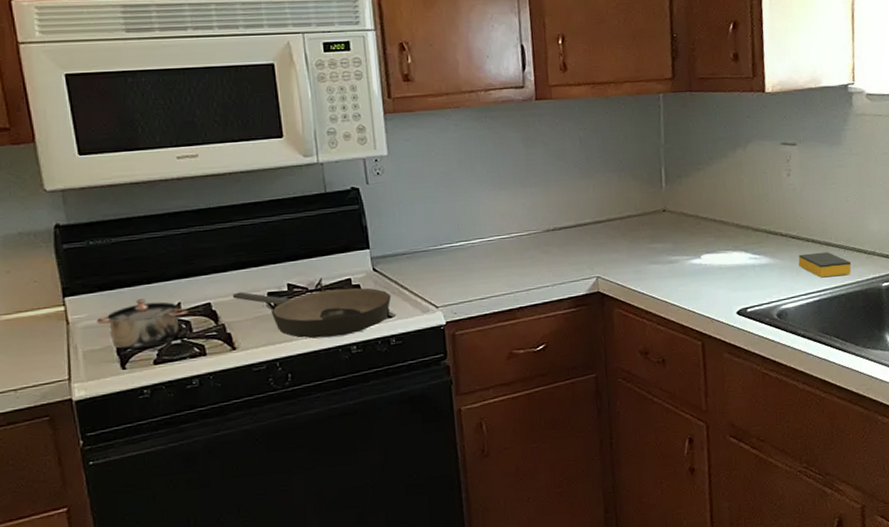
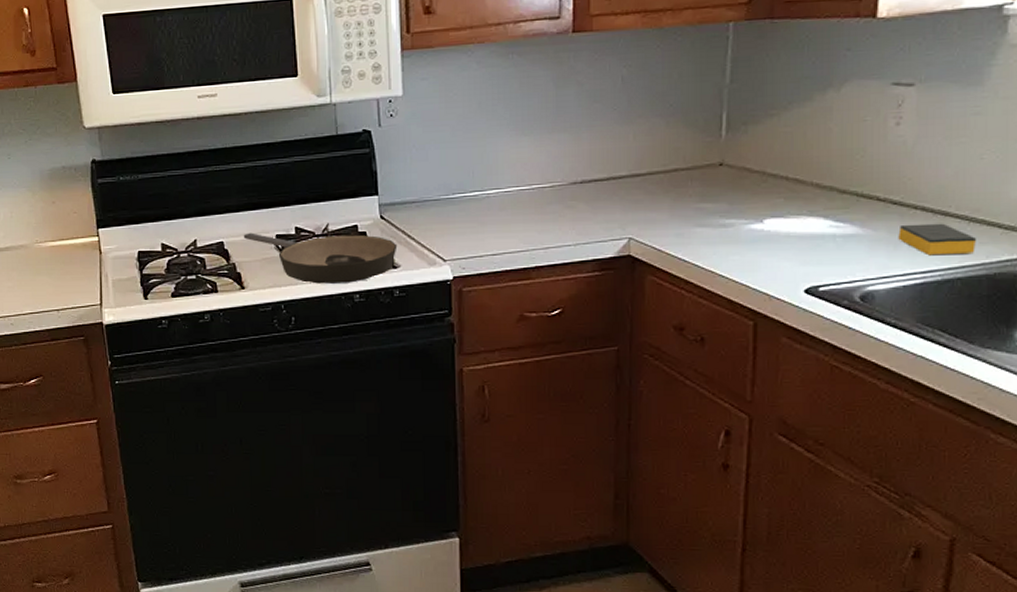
cooking pot: present [96,299,189,351] -> none [124,234,204,282]

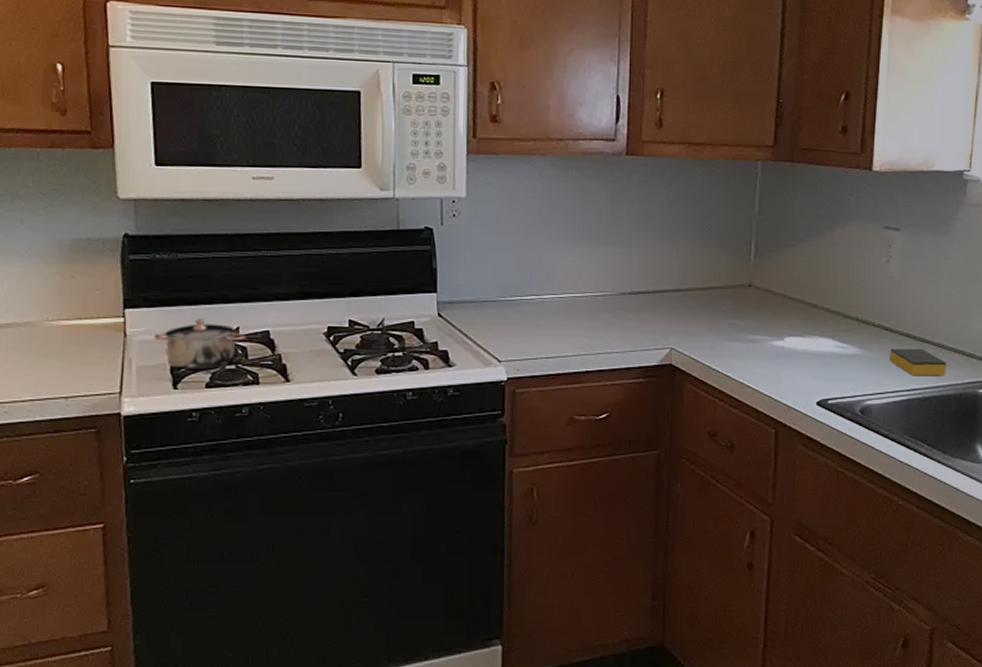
cooking pot: none [124,234,204,282] -> present [154,319,247,371]
frying pan: present [243,232,398,285] -> none [291,323,454,381]

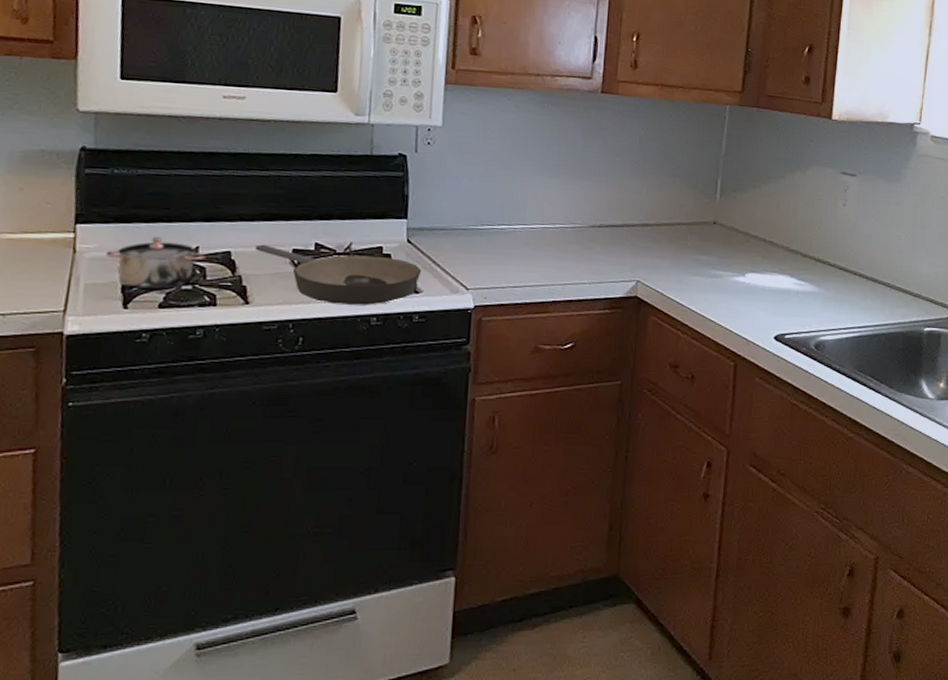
frying pan: none [291,323,454,381] -> present [255,244,422,306]
sponge: present [889,348,948,376] -> none [843,286,896,314]

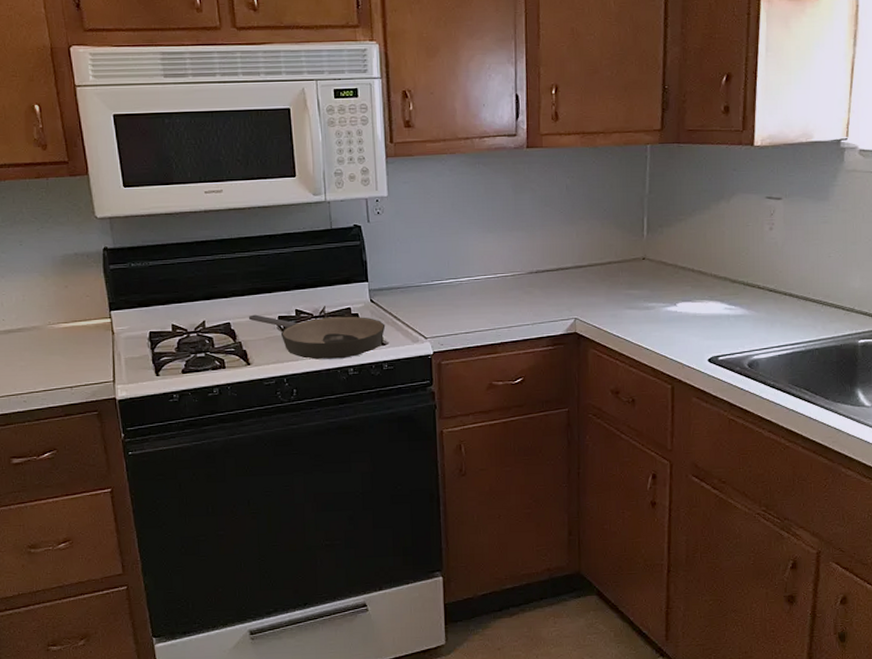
cooking pot: present [105,237,207,290] -> none [136,316,212,360]

